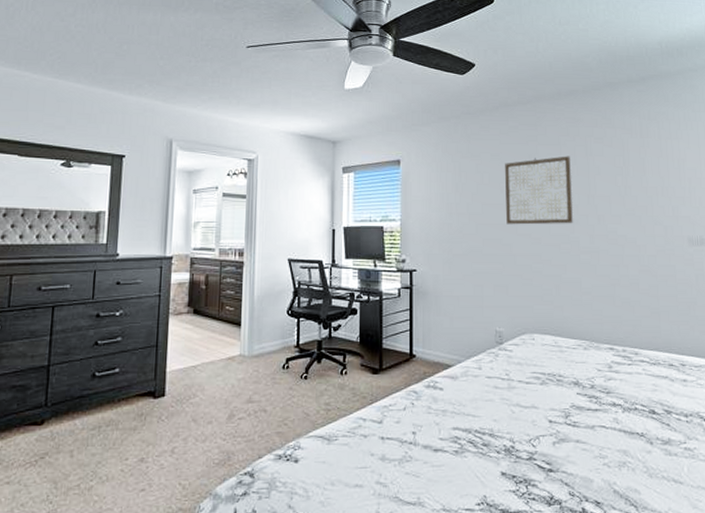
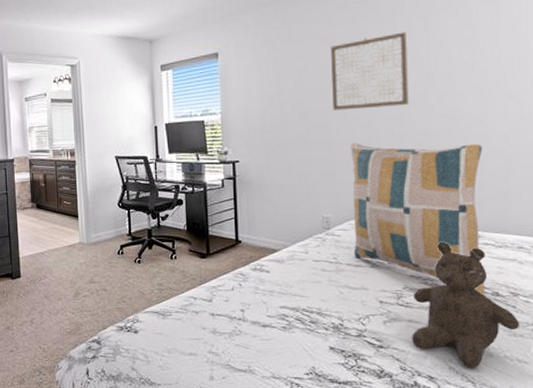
pillow: none [522,257,643,413] -> present [351,142,485,295]
teddy bear: none [578,358,673,491] -> present [411,241,519,368]

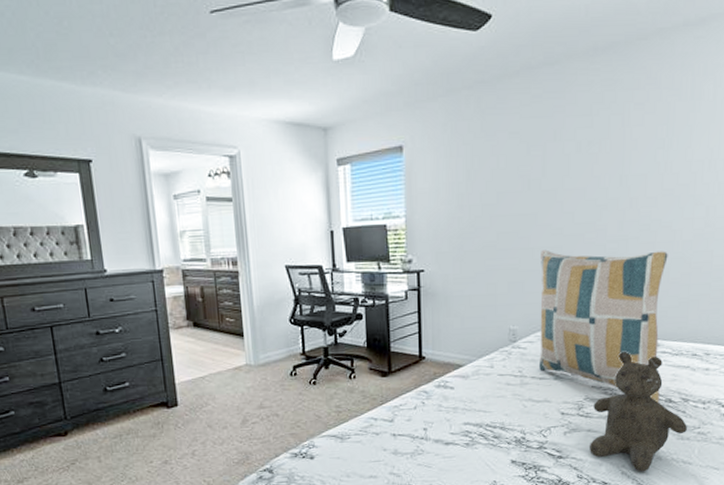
wall art: present [331,31,409,111] -> none [525,128,603,215]

